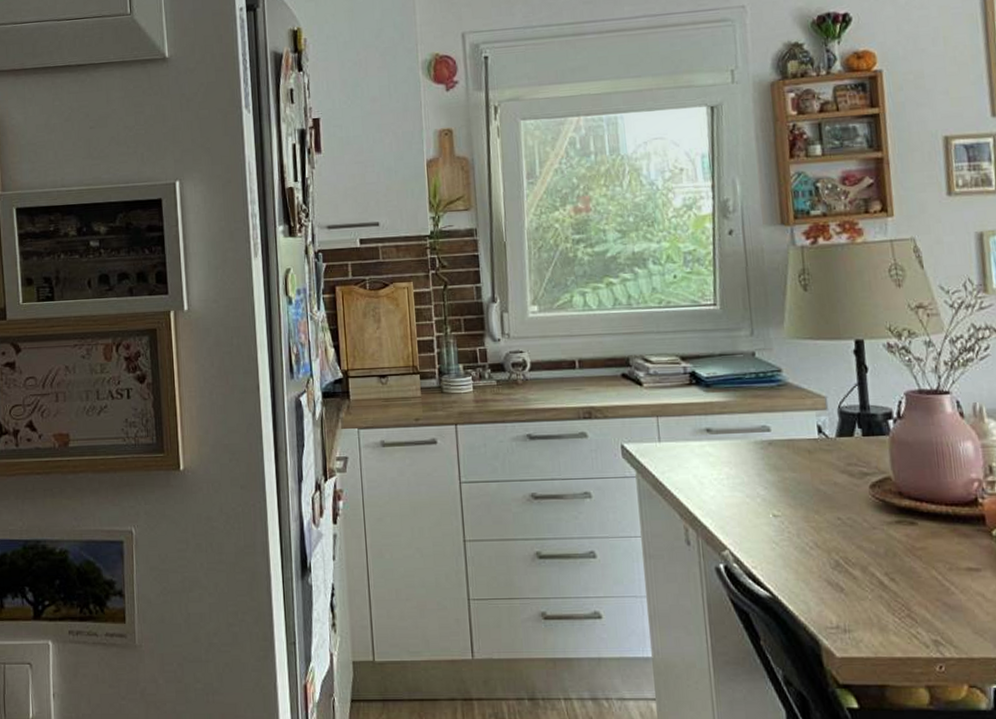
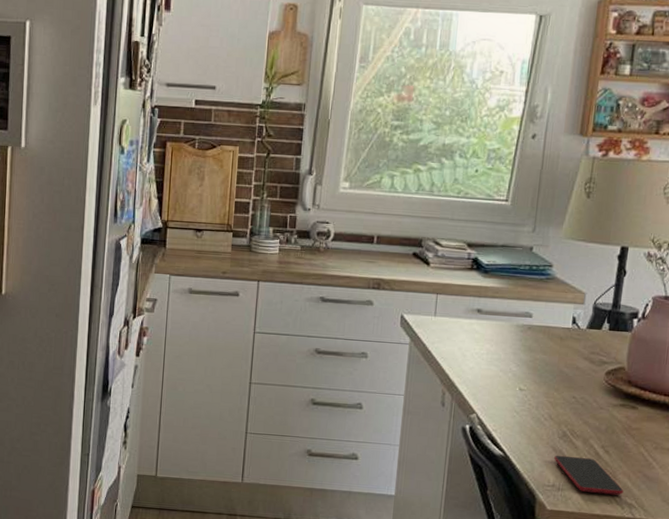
smartphone: none [831,589,924,632] -> present [554,455,624,496]

